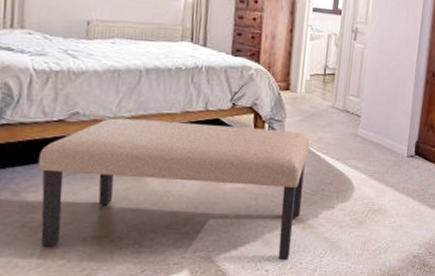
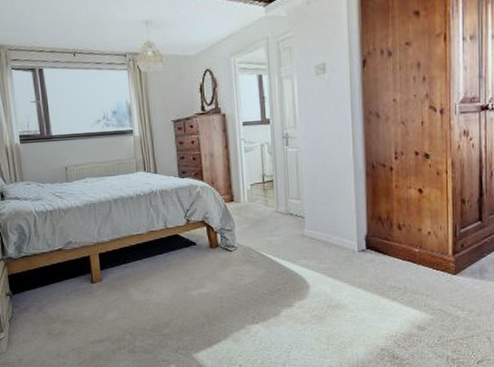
bench: present [37,118,310,261] -> none [50,238,262,356]

